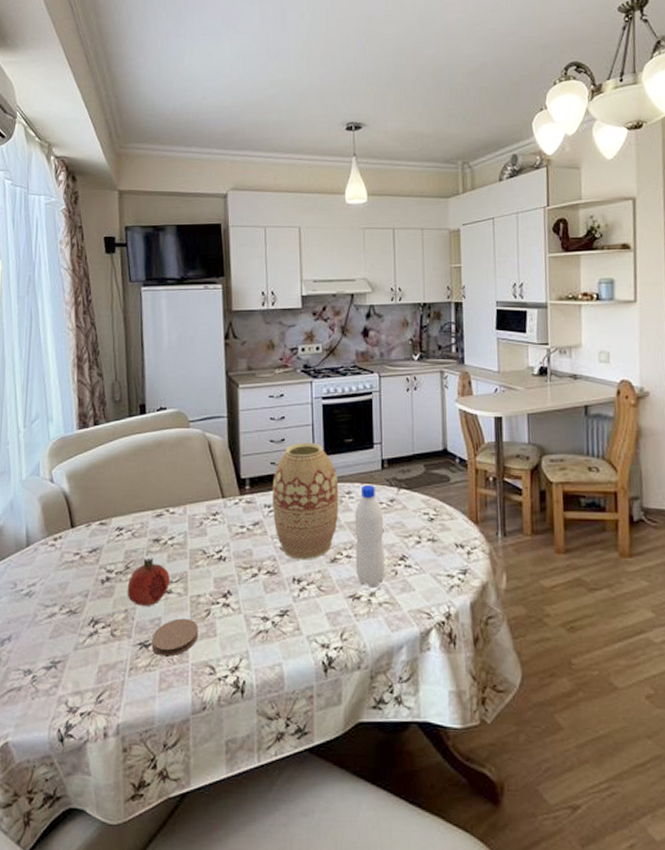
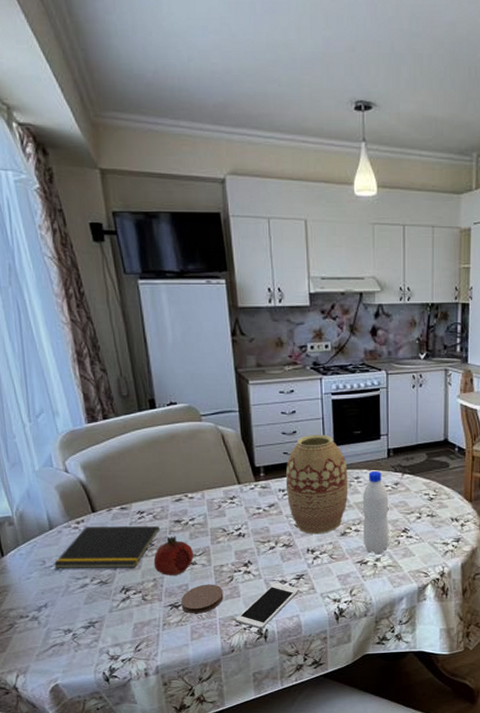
notepad: none [24,544,137,595] -> present [53,526,160,568]
cell phone: none [210,619,282,680] -> present [236,582,299,629]

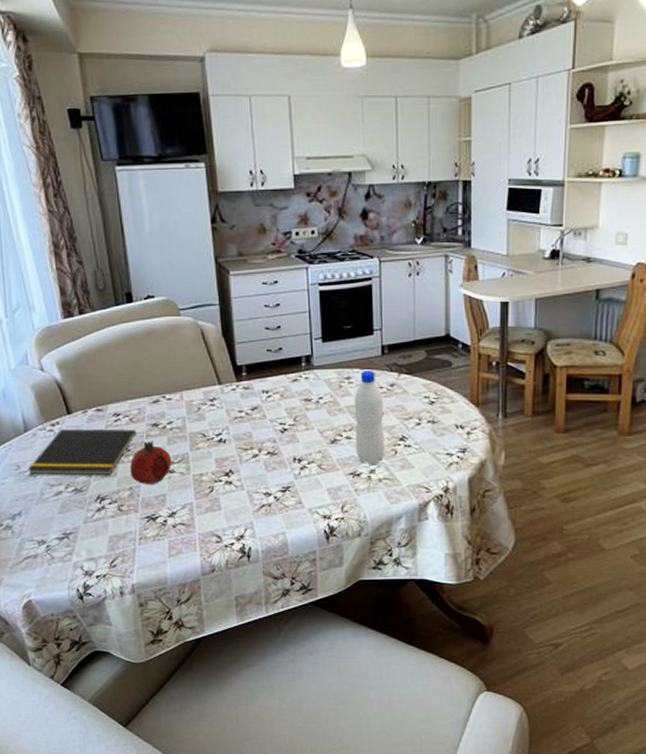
coaster: present [180,584,224,614] -> none [158,495,203,528]
cell phone: present [236,582,299,629] -> none [216,495,285,547]
vase: present [285,434,348,535] -> none [269,329,338,442]

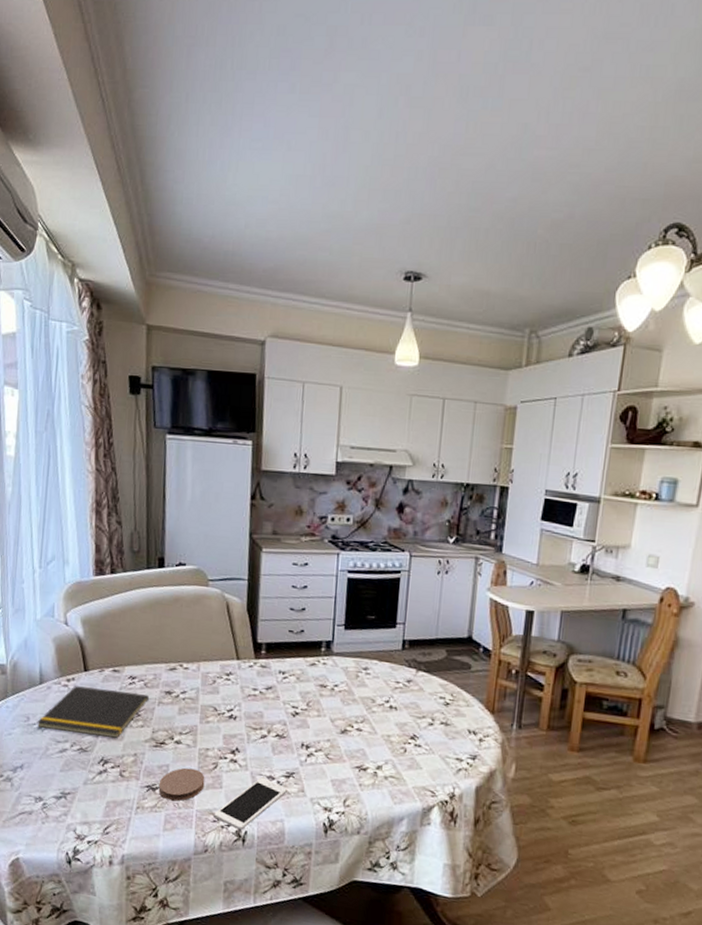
fruit: present [130,440,172,484] -> none [137,708,181,753]
coaster: none [158,495,203,528] -> present [158,767,205,802]
cell phone: none [216,495,285,547] -> present [214,777,287,830]
water bottle: present [354,371,385,466] -> none [365,663,399,762]

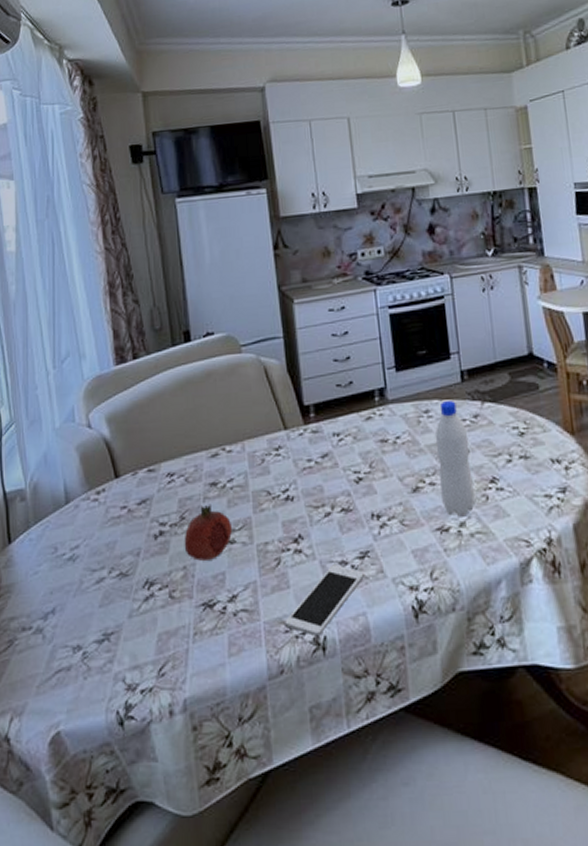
notepad: present [36,686,149,738] -> none [66,492,192,557]
fruit: none [137,708,181,753] -> present [184,504,233,561]
coaster: present [158,767,205,802] -> none [216,570,269,617]
water bottle: none [365,663,399,762] -> present [434,401,475,517]

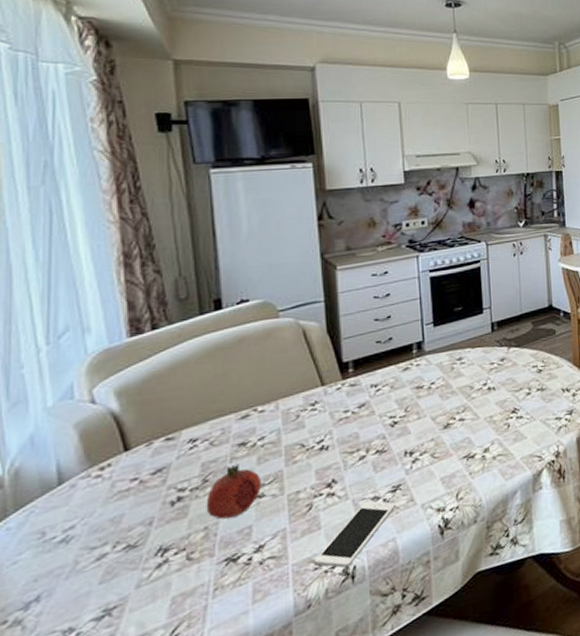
water bottle: present [434,401,475,517] -> none [466,348,498,445]

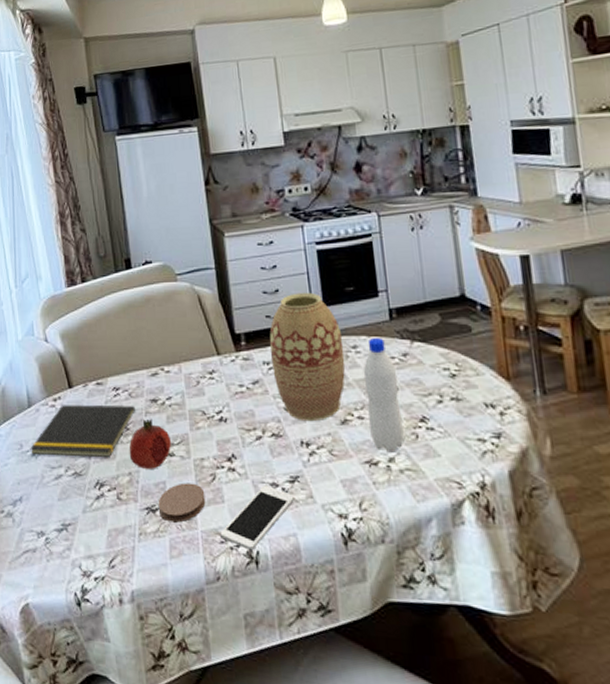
notepad: none [57,455,217,540] -> present [30,405,135,457]
coaster: none [240,518,299,567] -> present [158,482,206,523]
vase: none [378,315,451,433] -> present [269,292,345,422]
water bottle: none [466,348,498,445] -> present [363,338,404,453]

